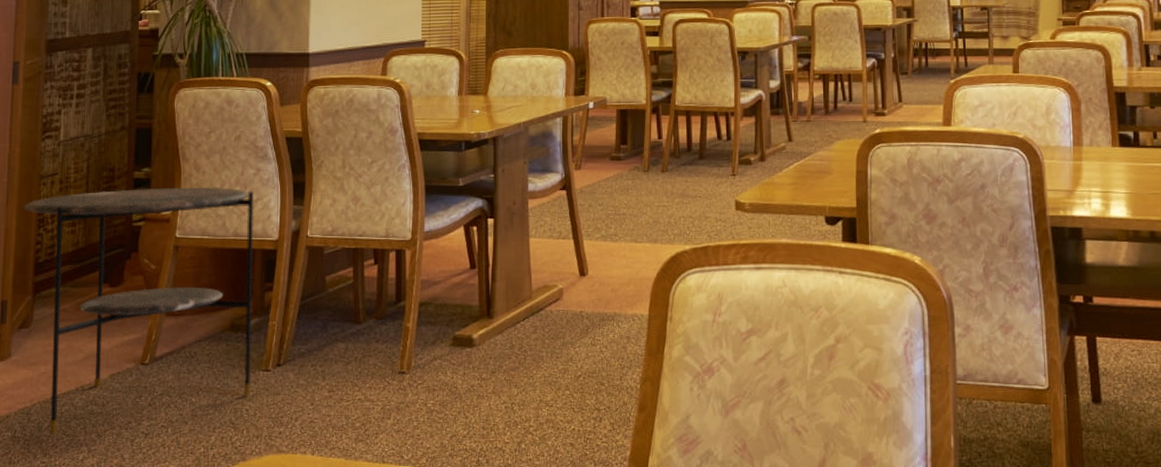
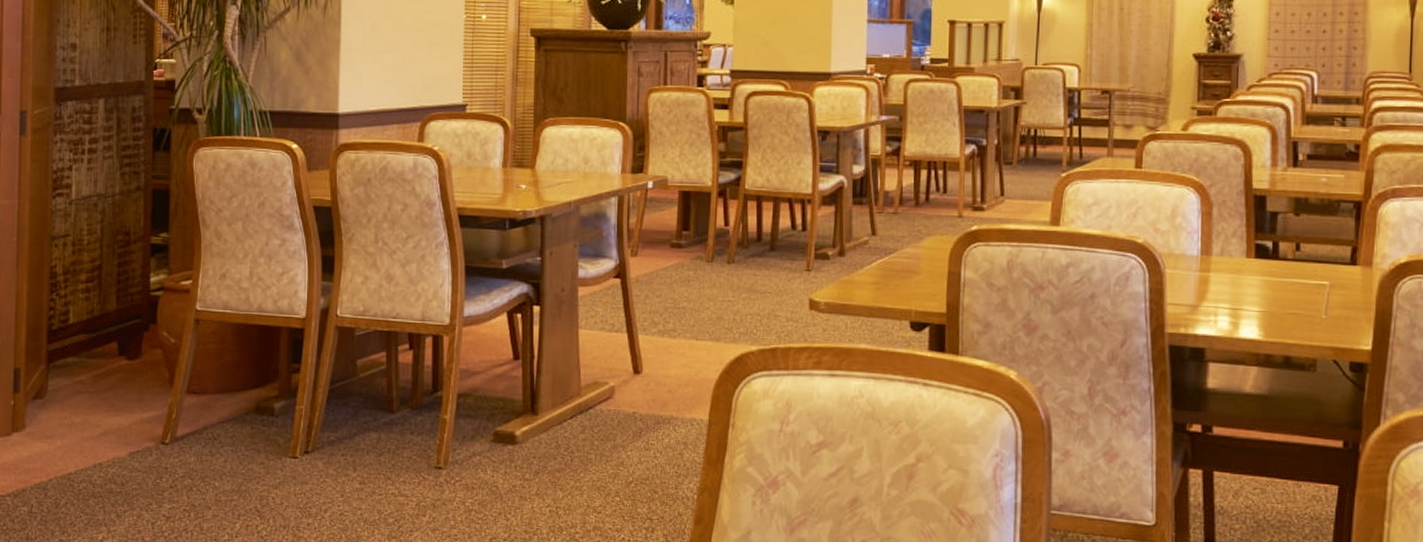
side table: present [23,186,255,435] -> none [34,255,280,513]

